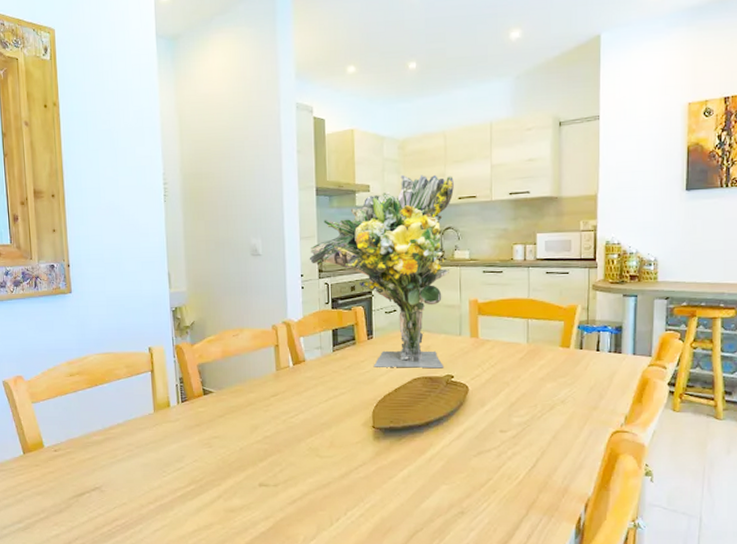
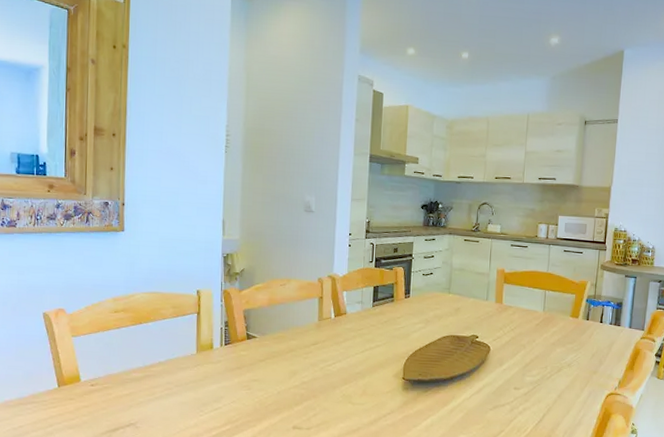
bouquet: present [309,174,454,369] -> none [358,151,493,329]

